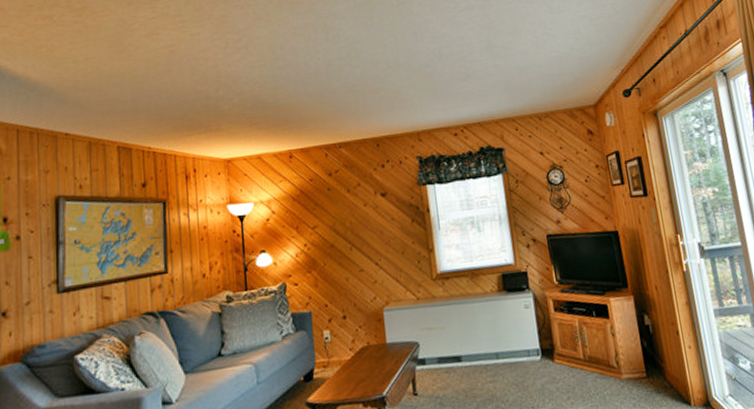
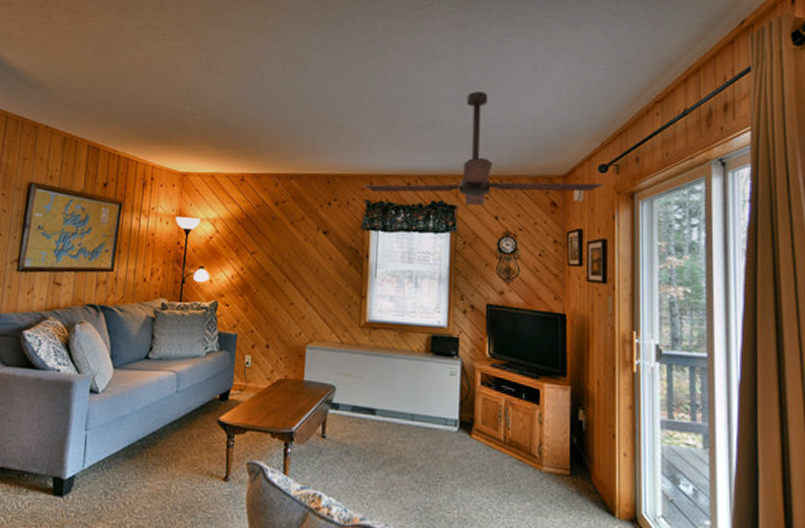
ceiling fan: none [413,38,629,148] -> present [364,91,603,206]

